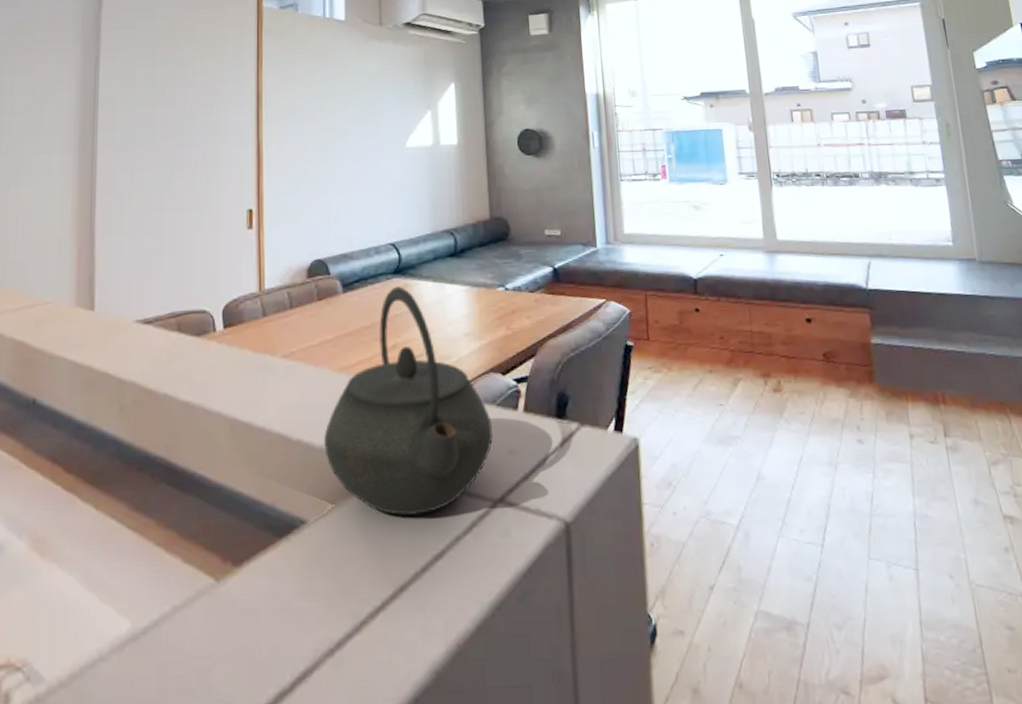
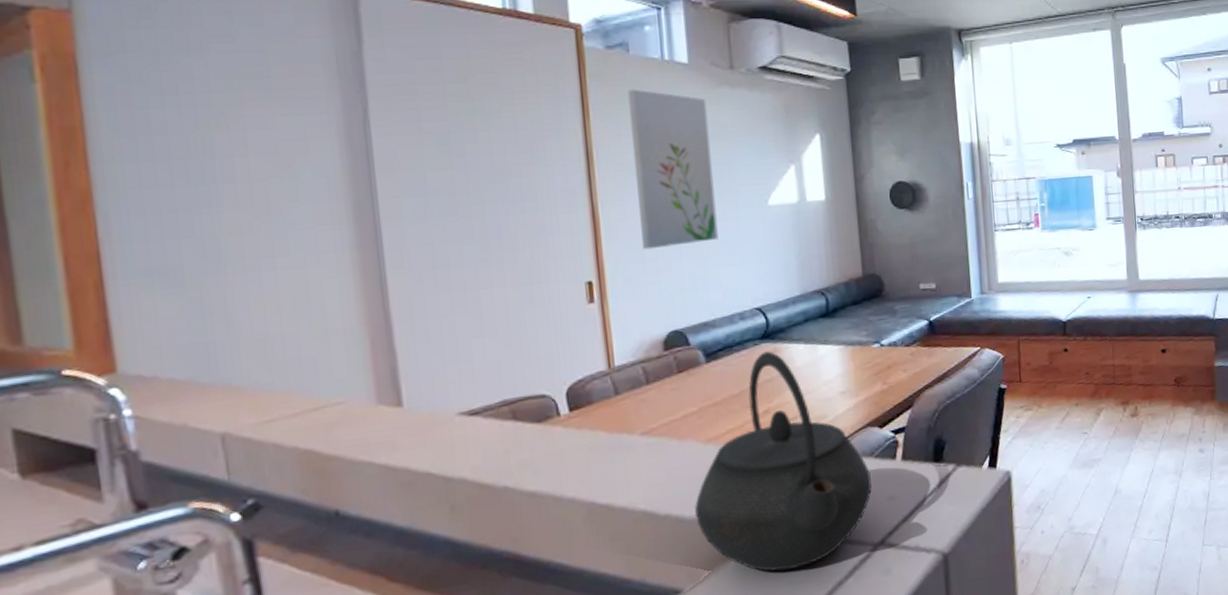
wall art: none [294,42,361,183] -> present [627,89,719,250]

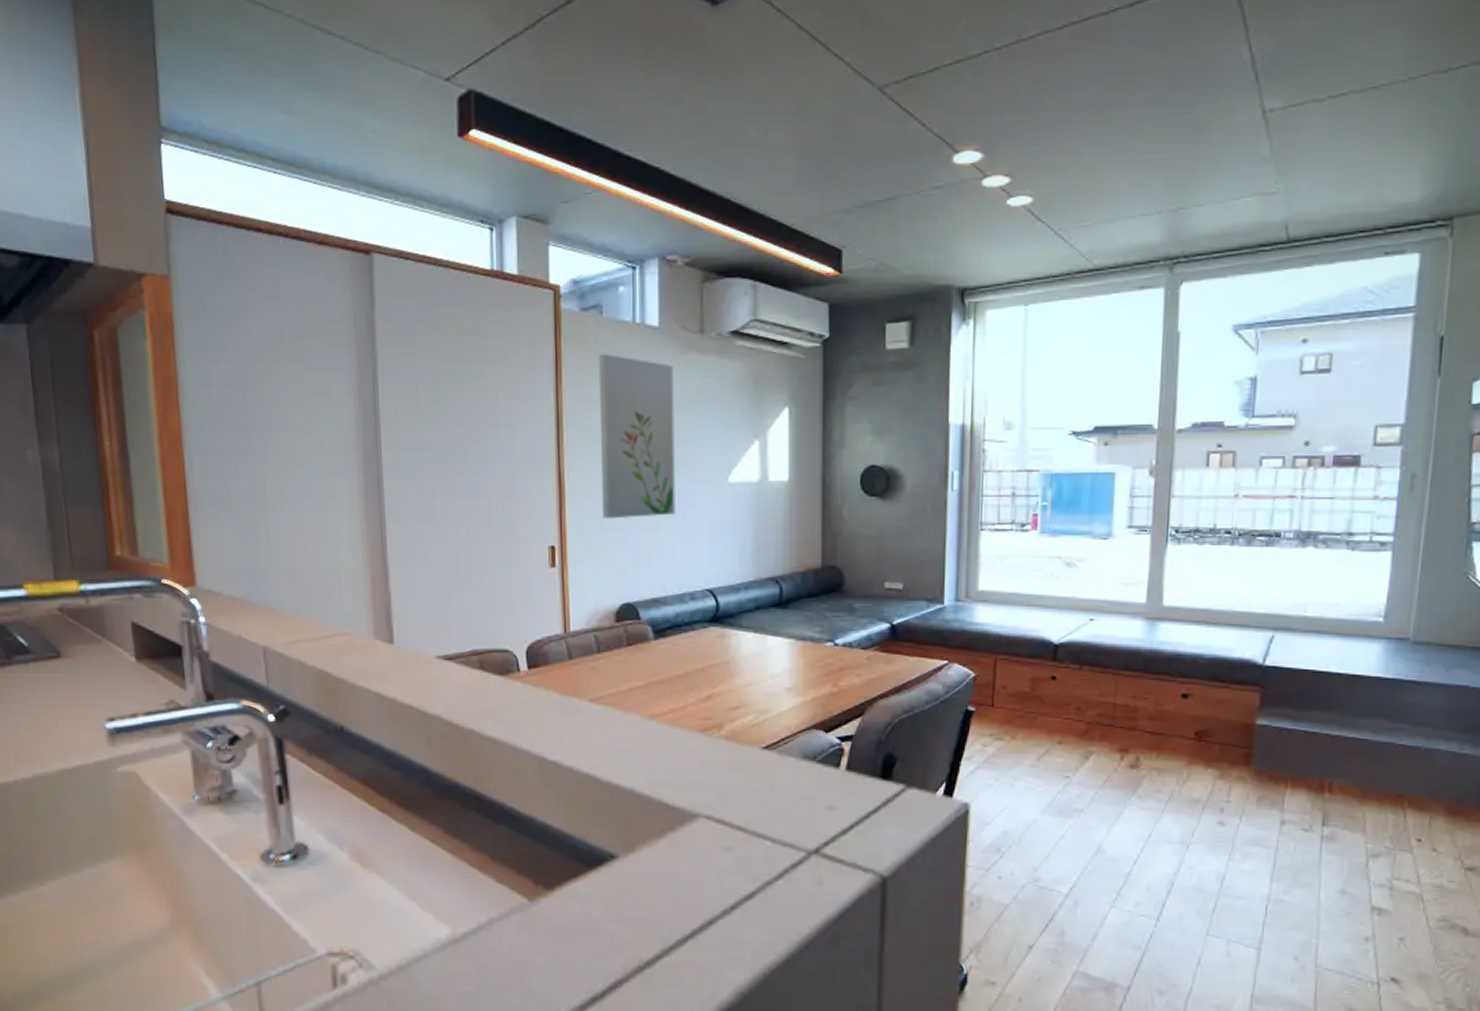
kettle: present [694,351,872,572] -> none [633,635,811,859]

